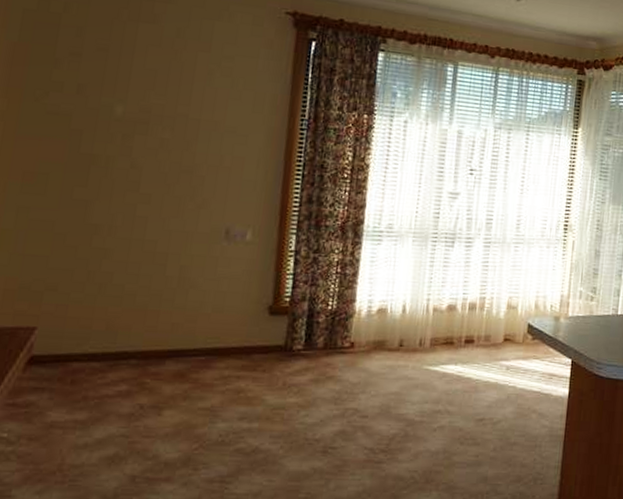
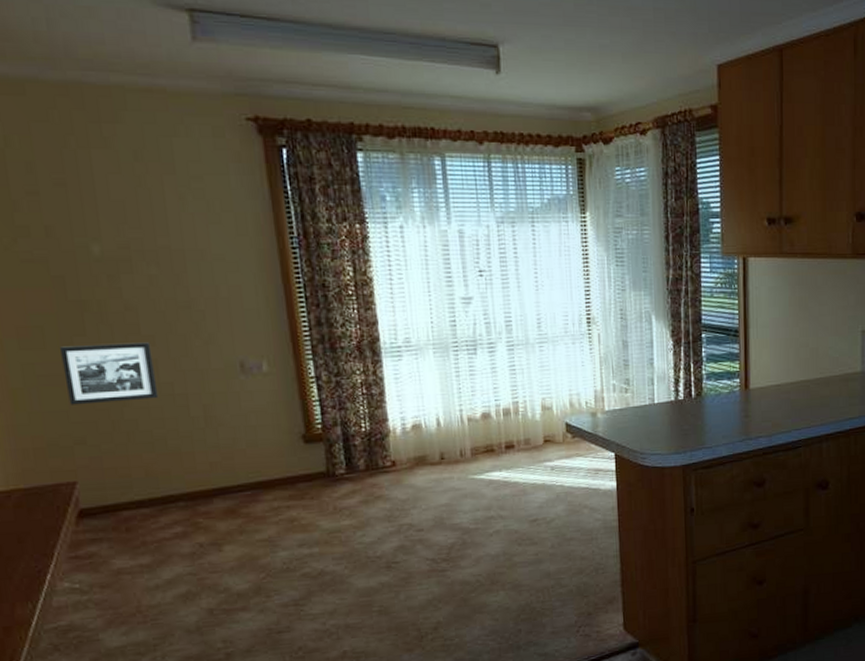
picture frame: none [52,194,146,255] -> present [60,342,159,405]

